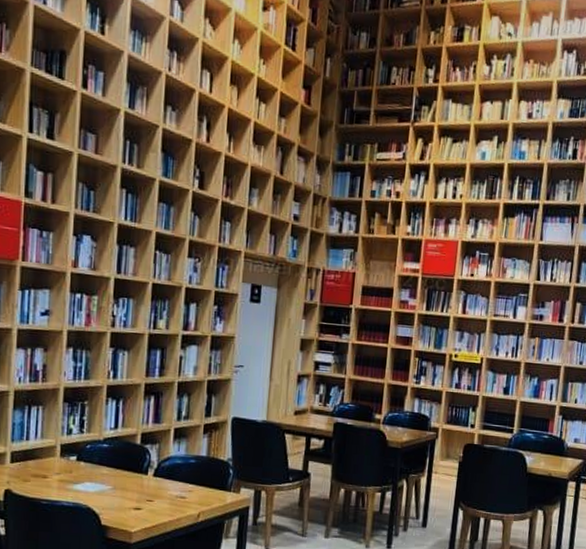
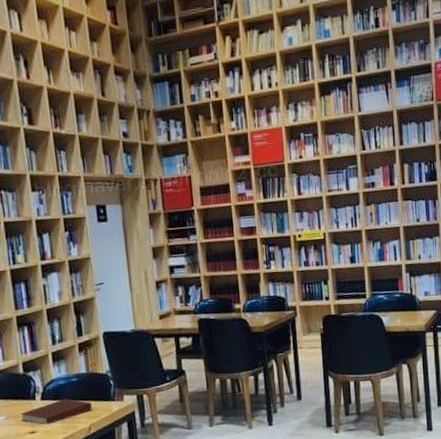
notebook: none [128,479,206,503] -> present [21,399,92,425]

